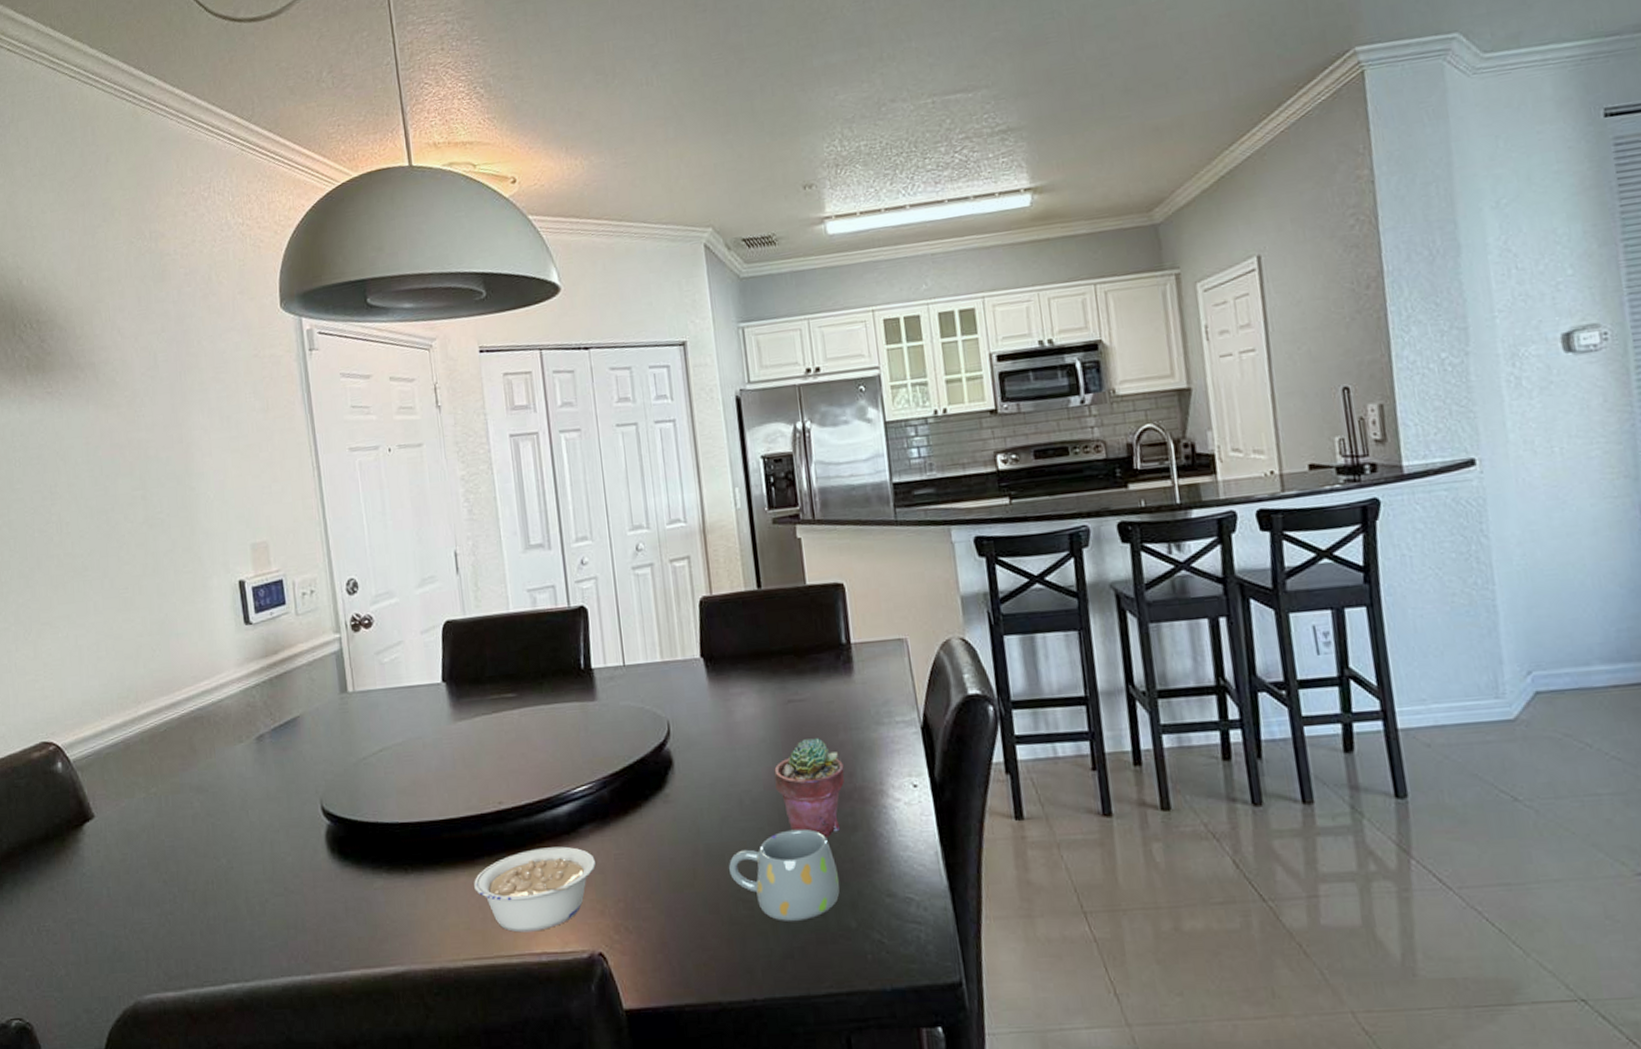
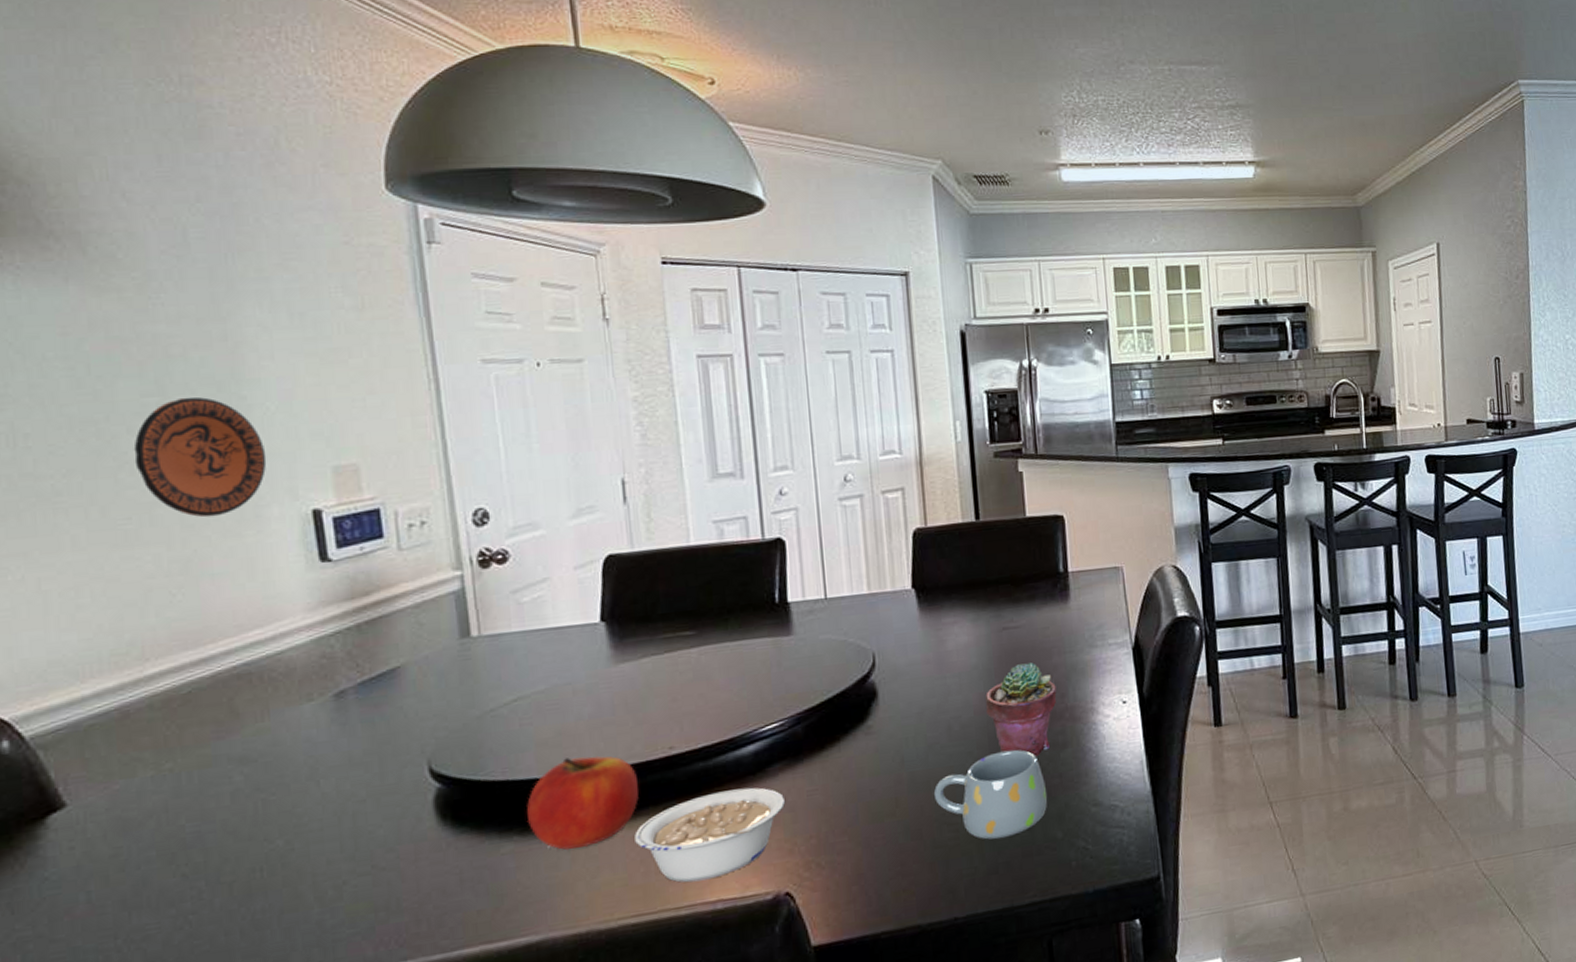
decorative plate: none [128,489,209,588] -> present [133,397,267,518]
apple: none [392,805,477,890] -> present [526,756,640,850]

